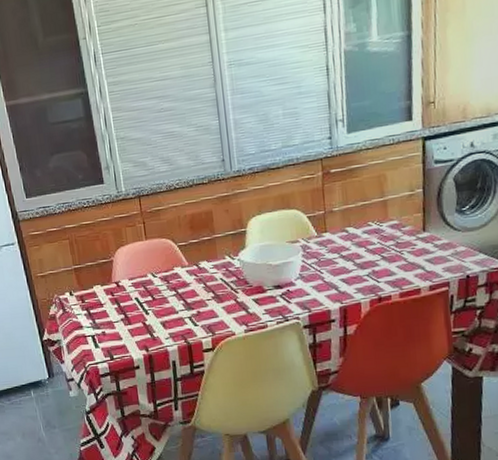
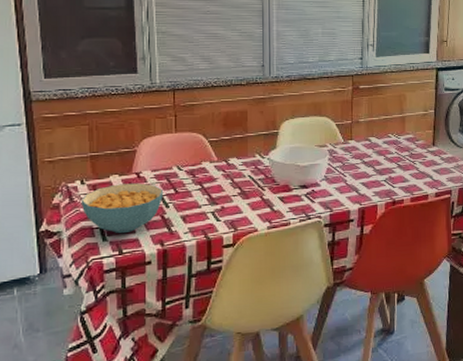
cereal bowl: none [72,291,142,340] -> present [80,183,163,233]

